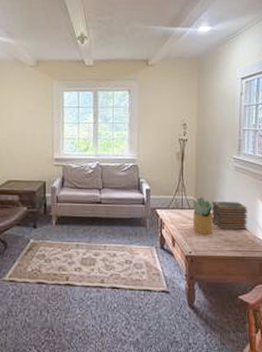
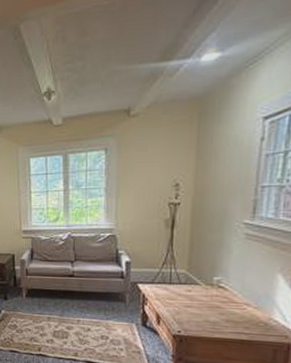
potted plant: present [192,196,213,236] -> none [184,270,212,314]
book stack: present [211,201,249,230] -> none [209,276,262,309]

